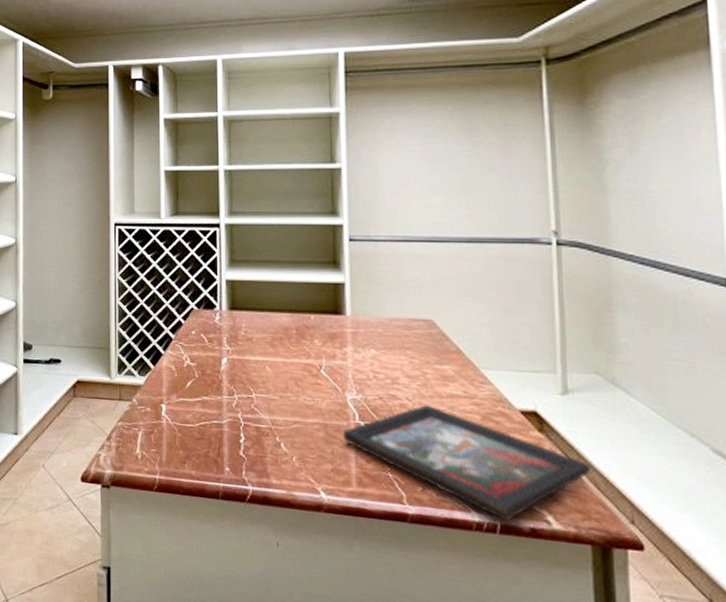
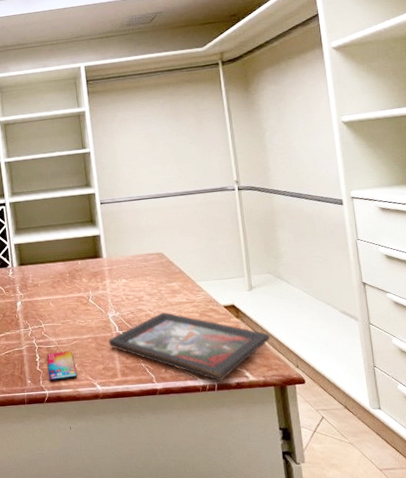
smartphone: none [254,435,295,477] -> present [47,350,78,382]

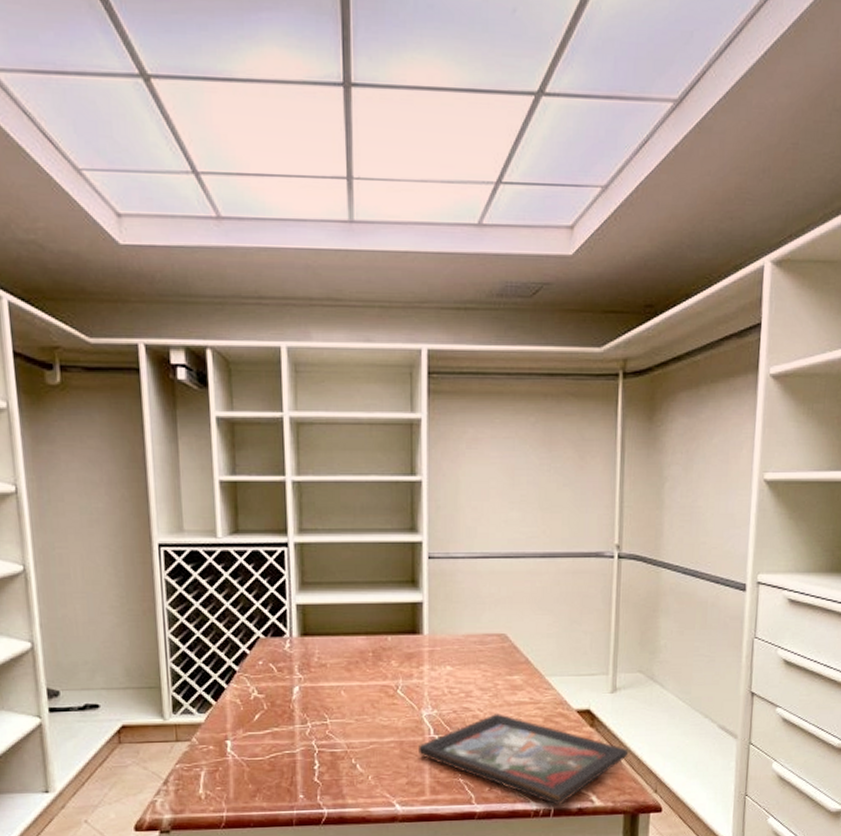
smartphone: present [47,350,78,382] -> none [329,757,371,797]

